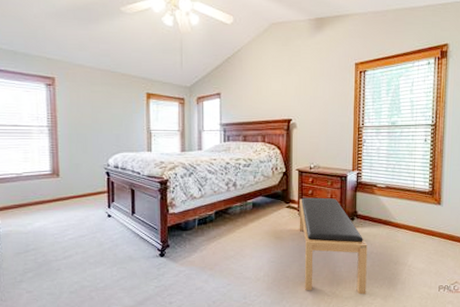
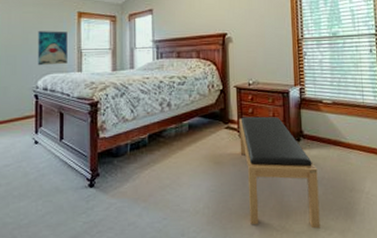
wall art: none [107,111,137,145] -> present [37,31,67,66]

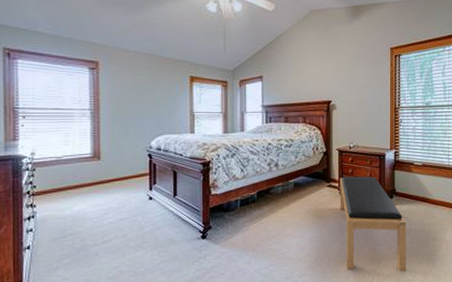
wall art: present [37,31,67,66] -> none [150,94,180,127]

